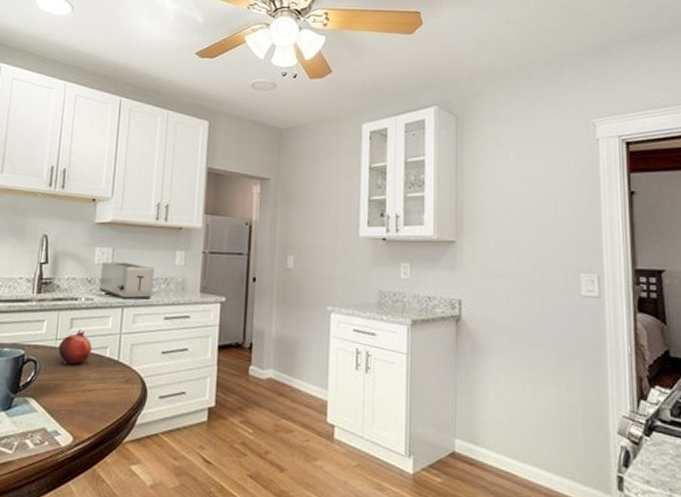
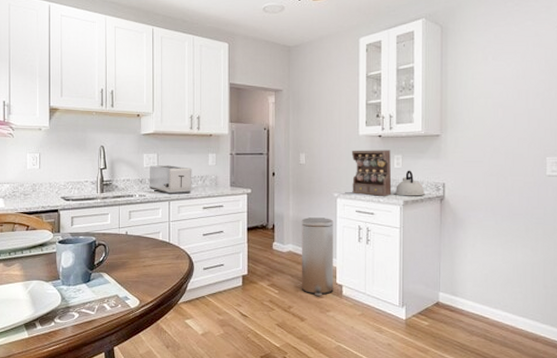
fruit: present [58,329,92,365] -> none [122,219,147,248]
pedal bin: none [282,335,326,439] -> present [301,217,334,296]
spice rack: none [349,254,398,313] -> present [351,150,392,196]
kettle: none [402,282,437,315] -> present [395,170,425,196]

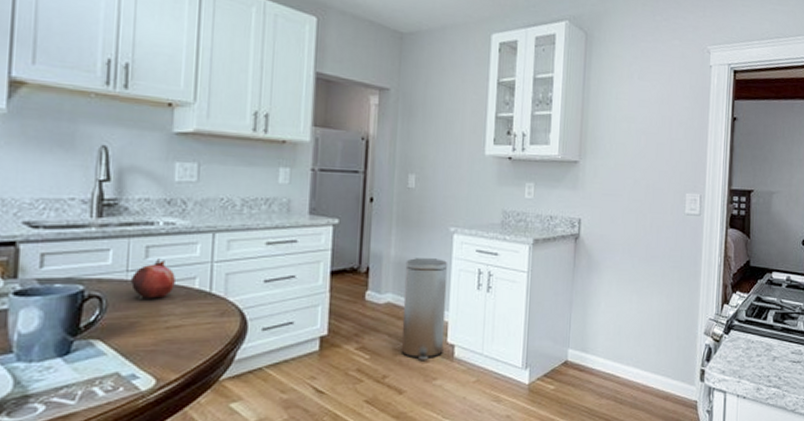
fruit: none [122,219,147,248] -> present [131,259,175,301]
toaster: present [149,165,192,195] -> none [181,179,253,224]
spice rack: present [351,150,392,196] -> none [473,173,522,233]
kettle: present [395,170,425,196] -> none [524,202,558,234]

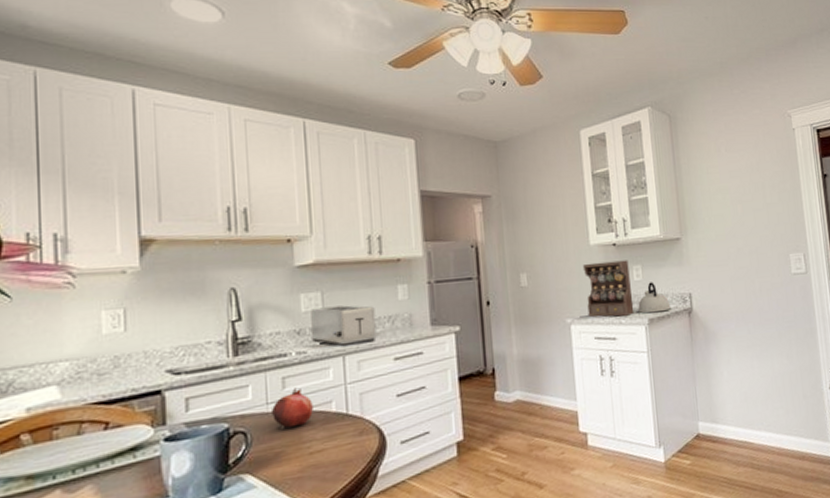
toaster: none [181,179,253,224] -> present [310,305,377,347]
pedal bin: present [401,258,448,360] -> none [528,351,577,452]
spice rack: none [473,173,522,233] -> present [582,260,634,318]
kettle: none [524,202,558,234] -> present [638,282,671,314]

